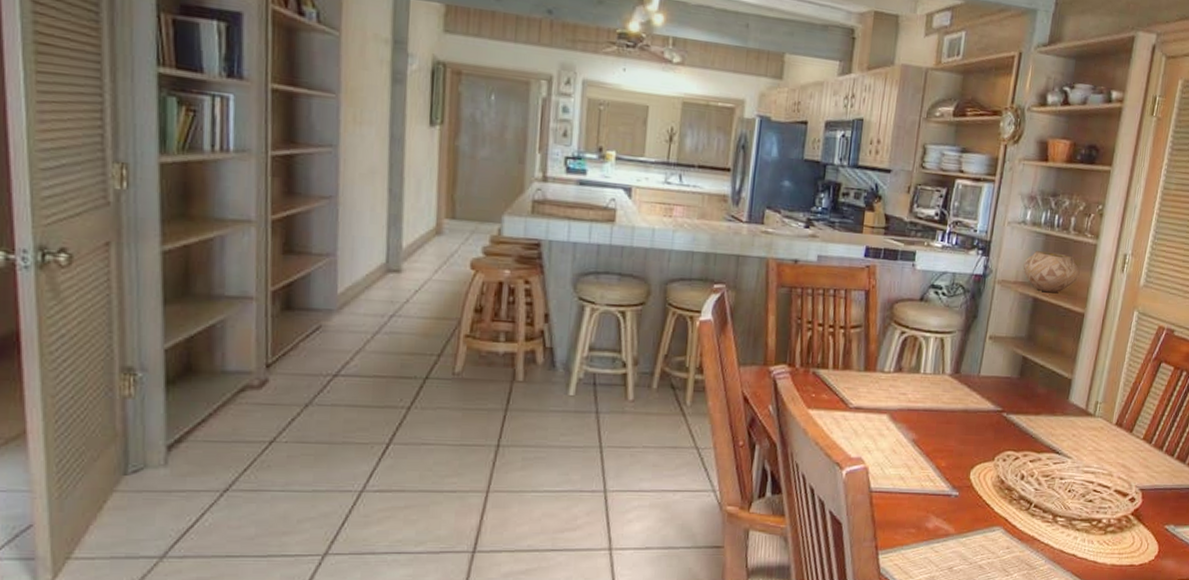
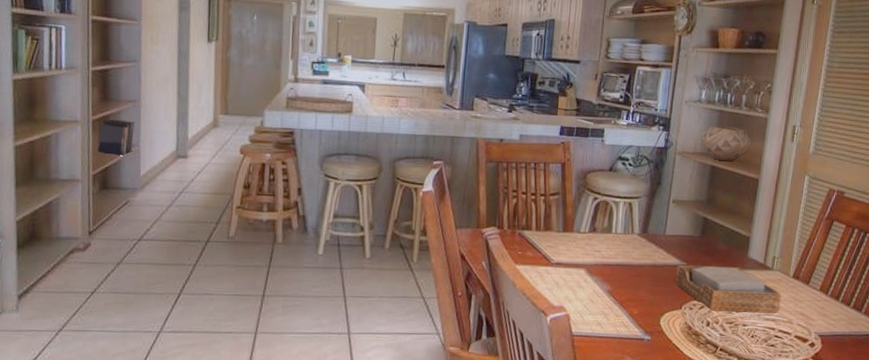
books: none [279,218,330,267] -> present [97,118,134,155]
napkin holder: none [988,410,1103,466] -> present [674,264,781,314]

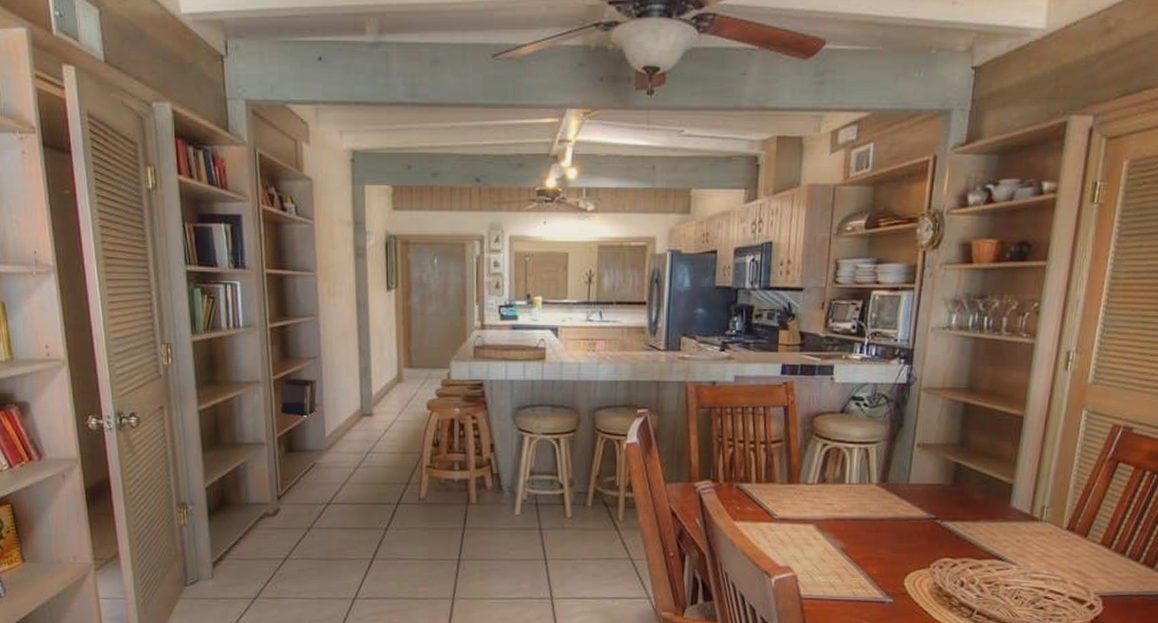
napkin holder: present [674,264,781,314] -> none [921,517,1052,572]
ceramic pot: present [700,125,753,162] -> none [950,355,1016,397]

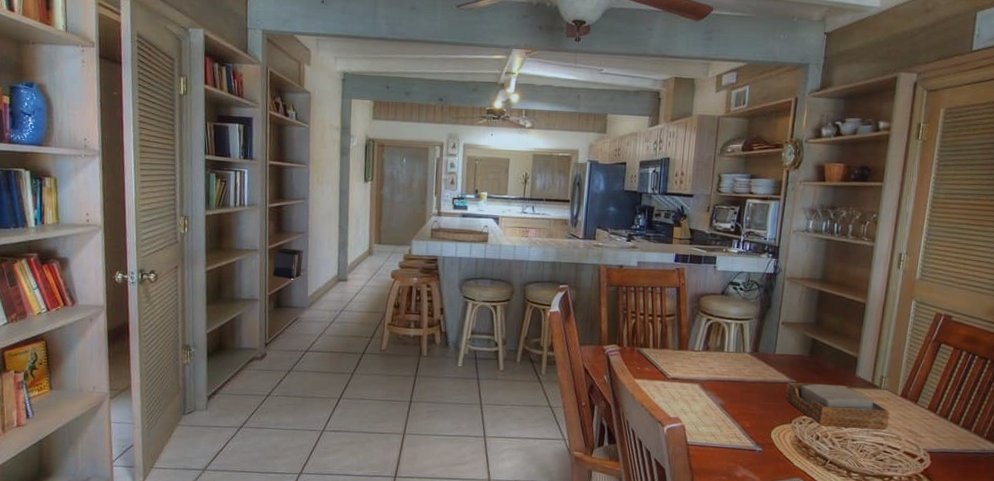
napkin holder: none [921,517,1052,572] -> present [784,382,890,431]

